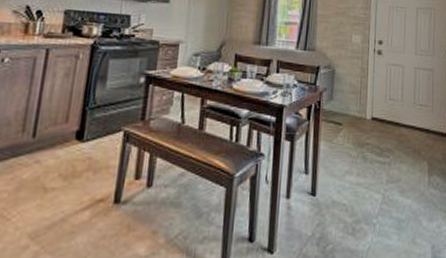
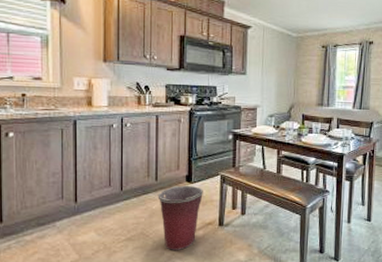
trash bin: none [32,144,98,241] -> present [157,185,203,250]

